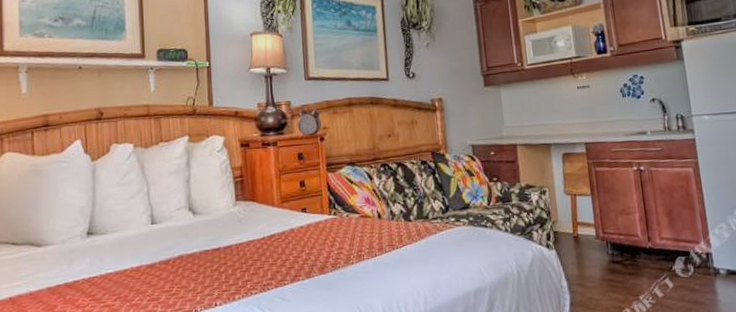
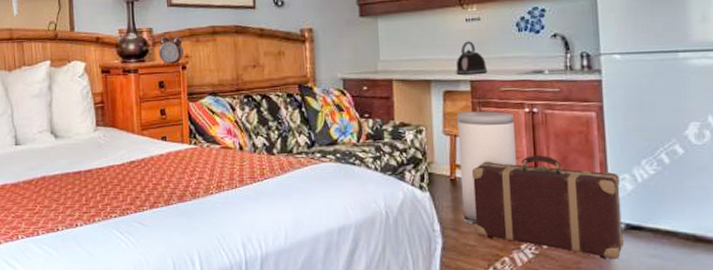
kettle: none [571,106,599,139] -> present [456,41,488,76]
pedal bin: none [575,170,631,280] -> present [457,110,517,225]
suitcase: none [591,210,727,304] -> present [471,155,625,259]

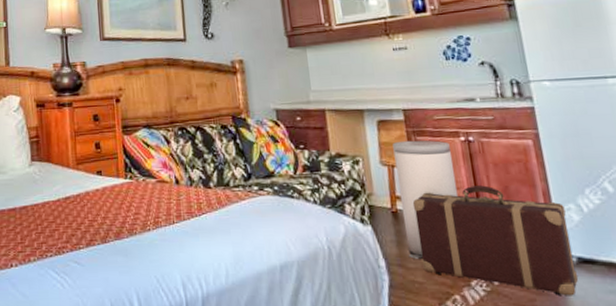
alarm clock: present [158,32,183,66] -> none [92,65,117,99]
kettle: present [456,41,488,76] -> none [387,70,420,105]

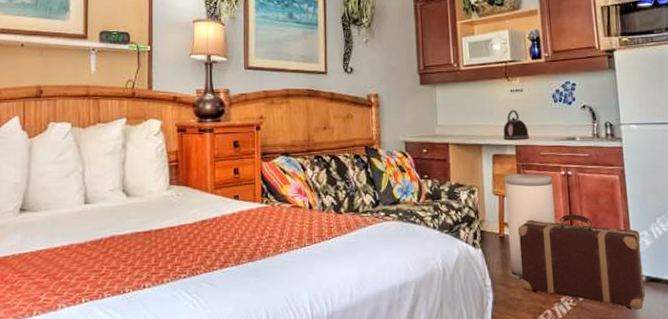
kettle: none [387,70,420,105] -> present [503,110,530,141]

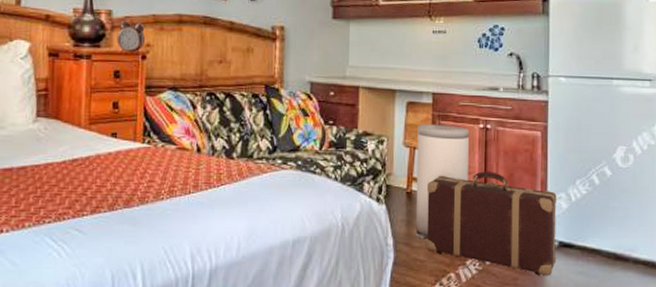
alarm clock: none [234,93,258,126] -> present [116,16,145,54]
kettle: present [503,110,530,141] -> none [420,53,449,88]

